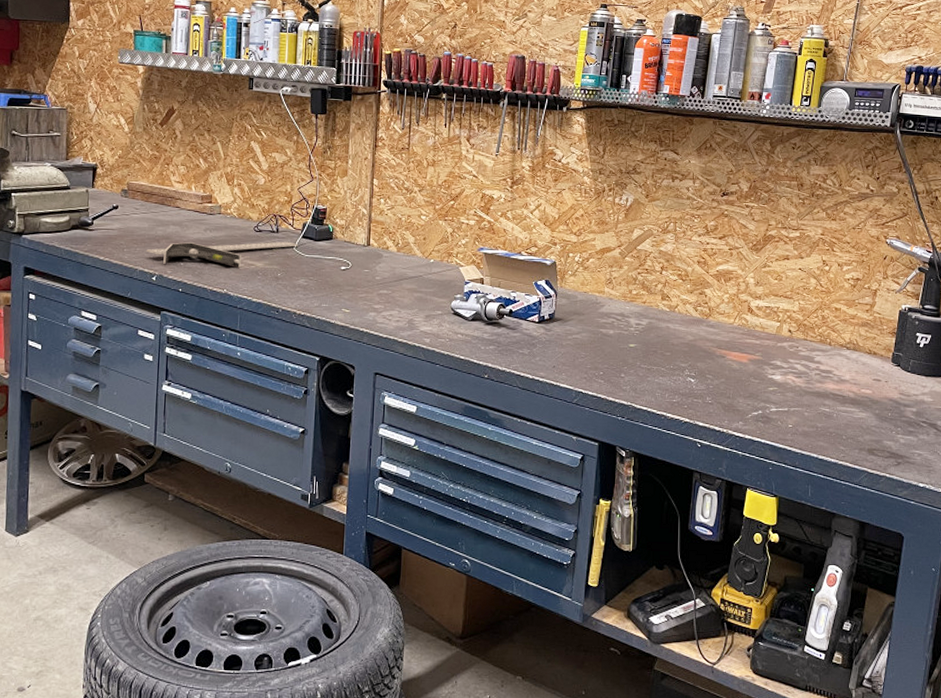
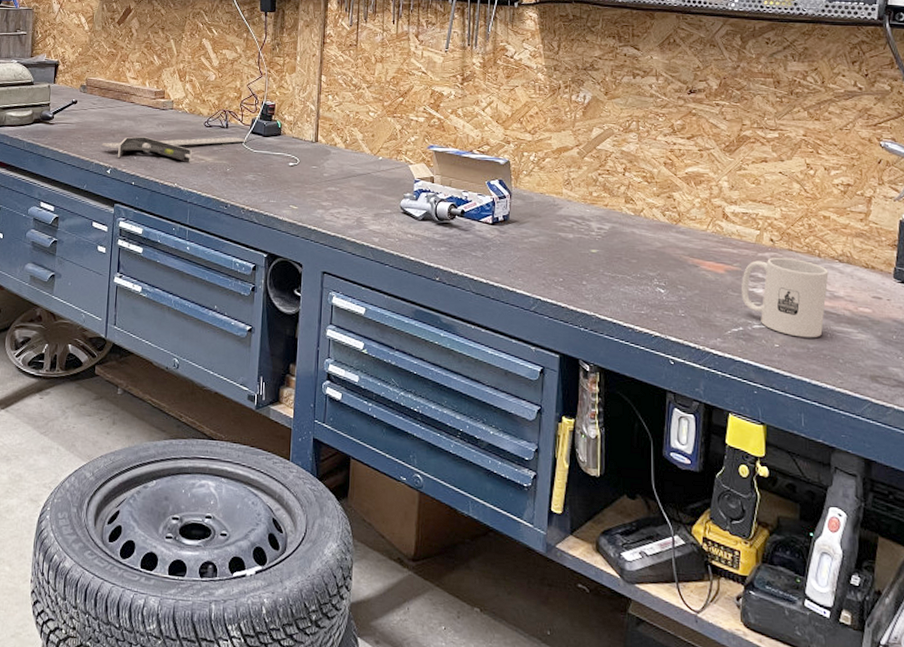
mug: none [762,346,837,418] -> present [742,257,829,338]

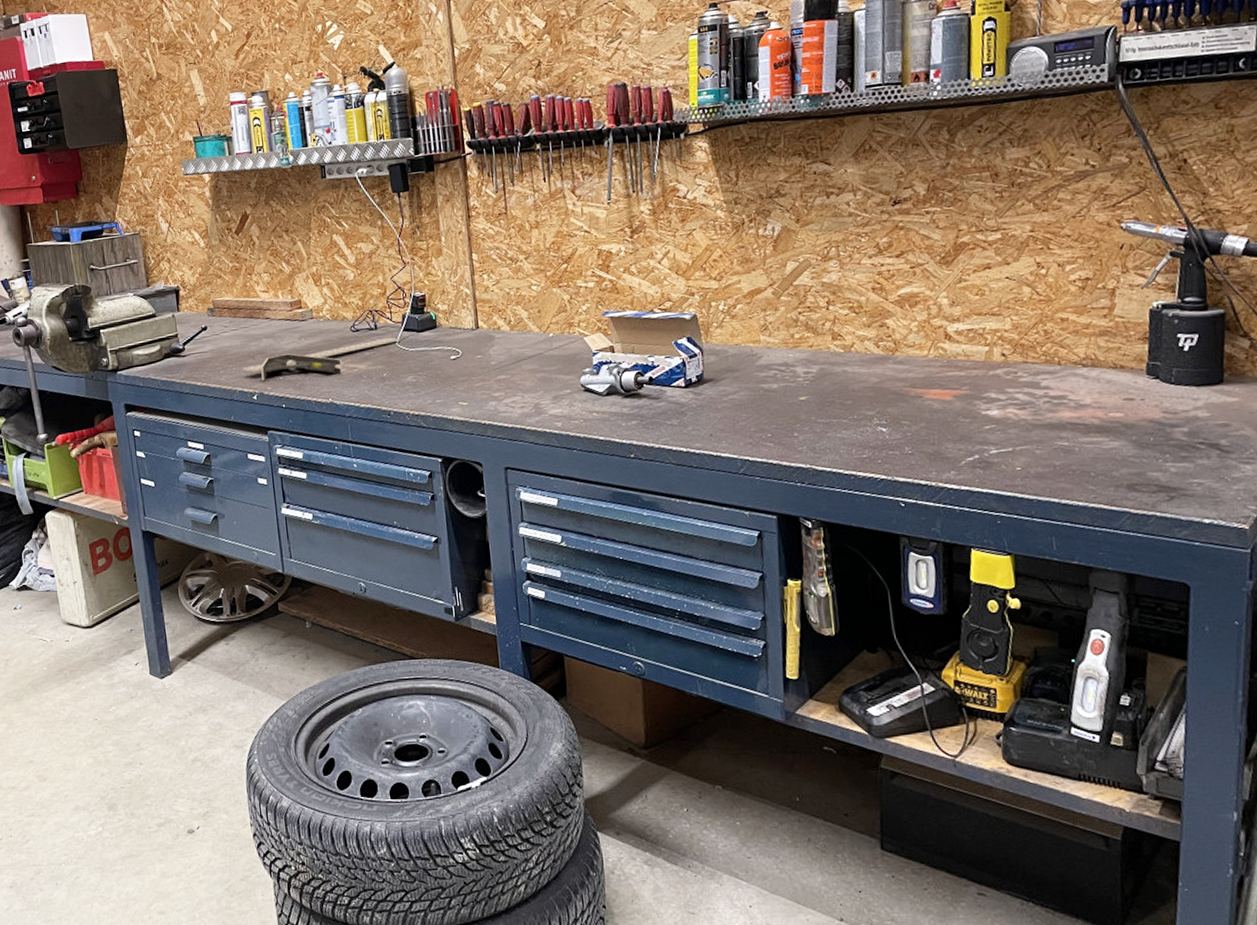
mug: present [742,257,829,338] -> none [973,371,1072,456]

